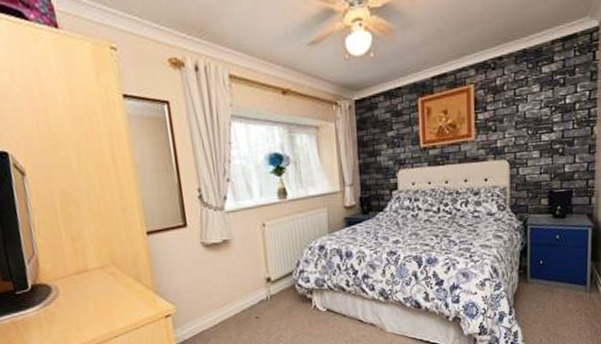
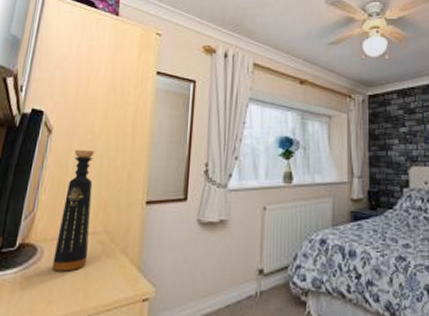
bottle: none [56,189,104,304] -> present [52,150,95,272]

